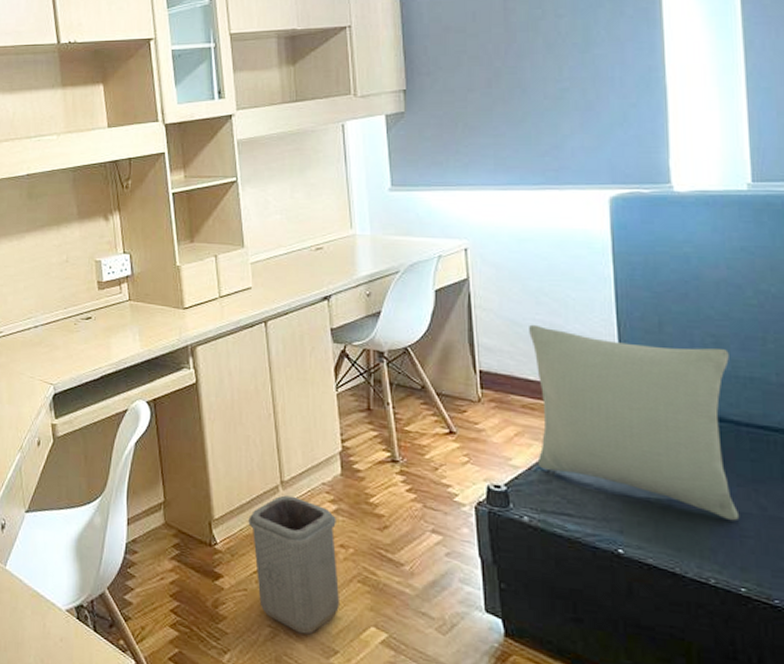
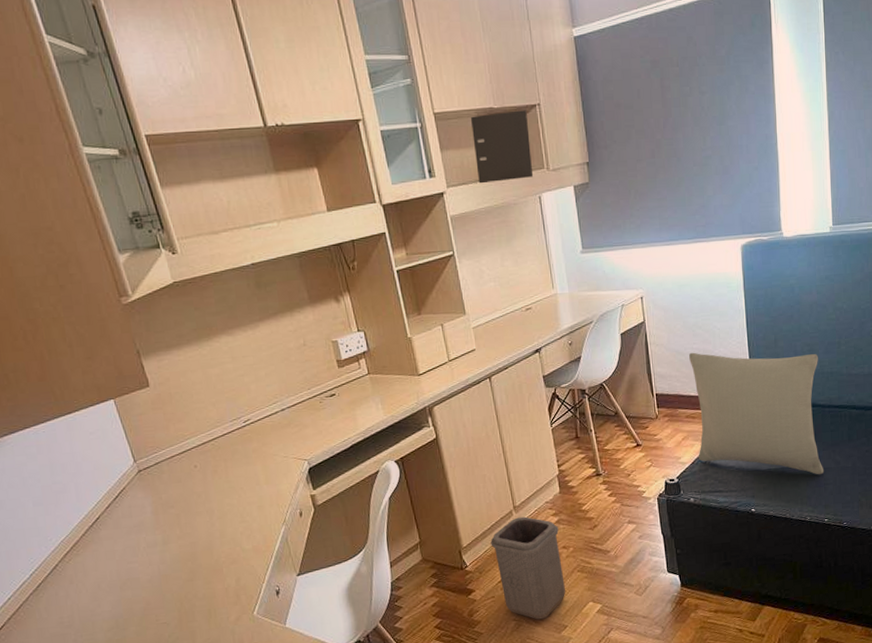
binder: none [269,32,336,108] -> present [470,110,533,184]

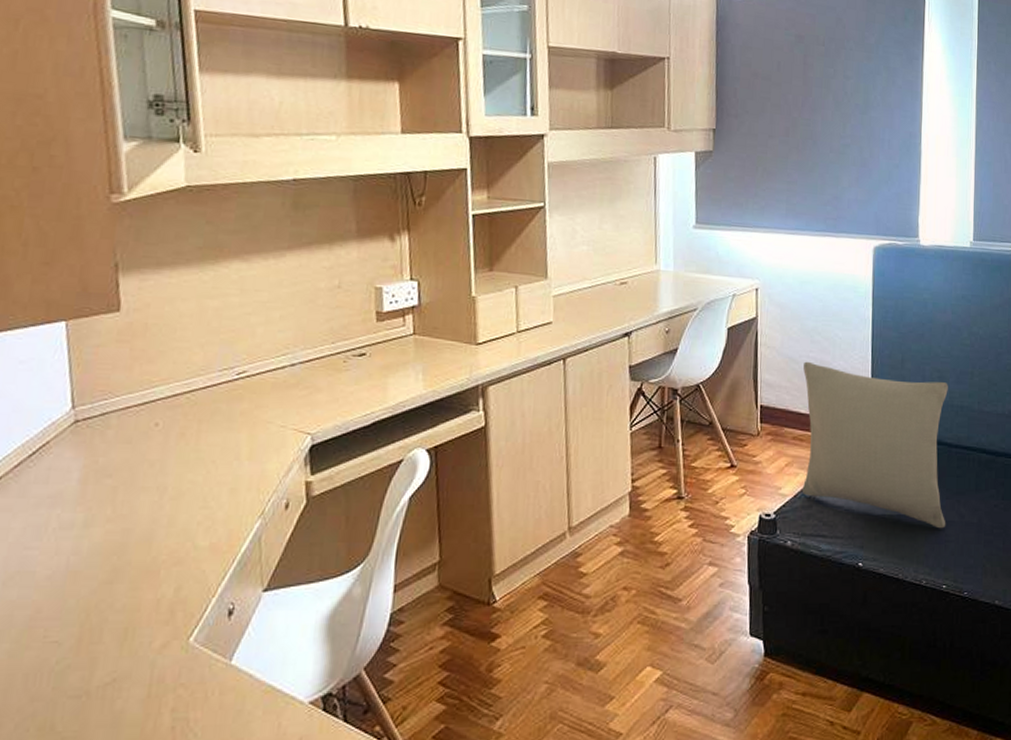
binder: present [470,110,533,184] -> none [587,57,654,135]
trash bin: present [490,516,566,620] -> none [531,542,621,685]

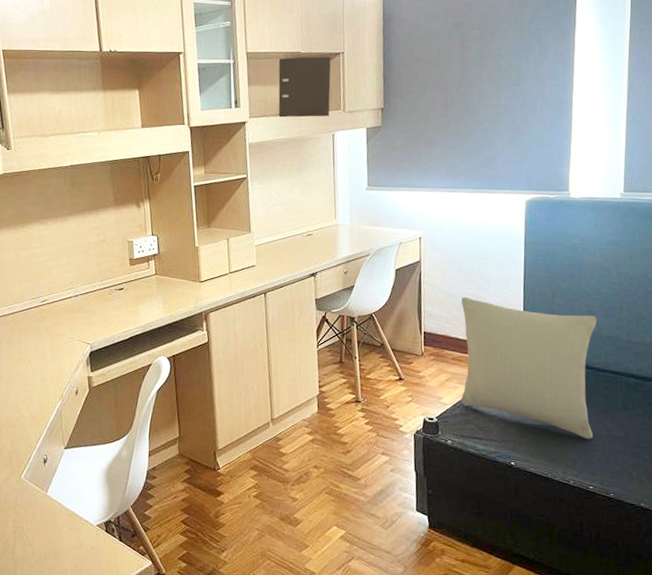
binder: none [587,57,654,135] -> present [278,56,331,118]

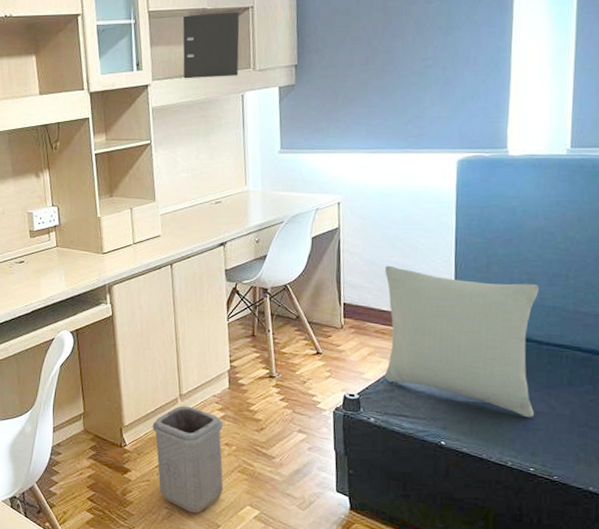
trash bin: none [245,429,312,534] -> present [152,406,224,513]

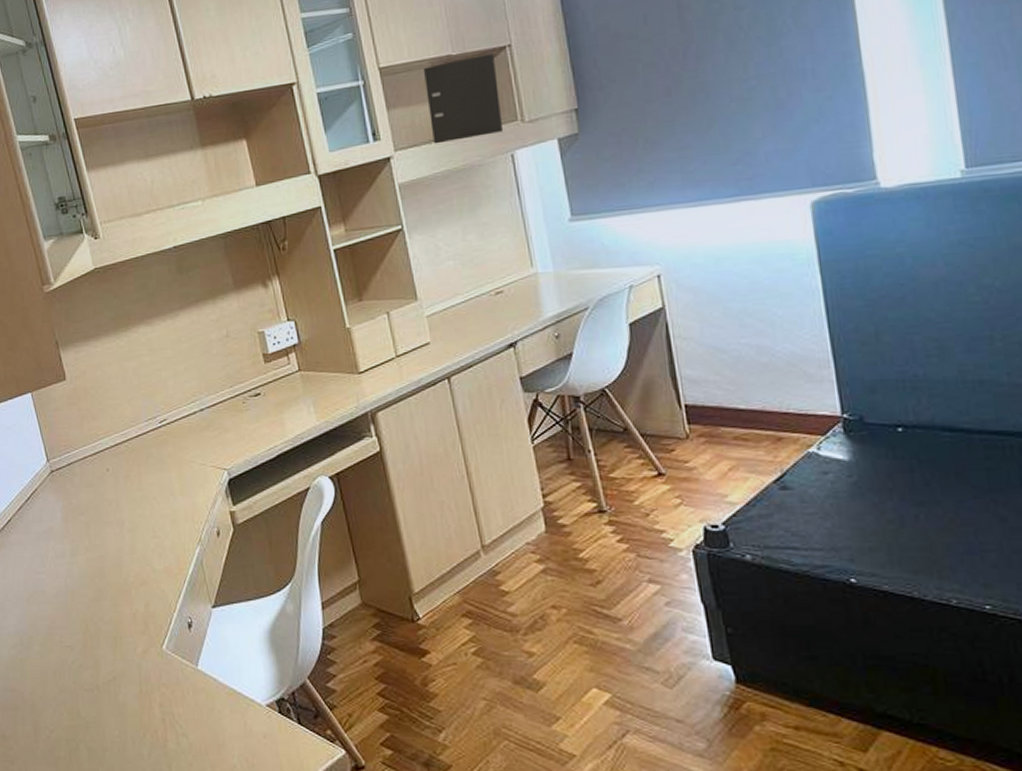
trash bin: present [152,406,224,513] -> none [451,560,558,703]
pillow: present [384,265,539,418] -> none [735,349,979,536]

